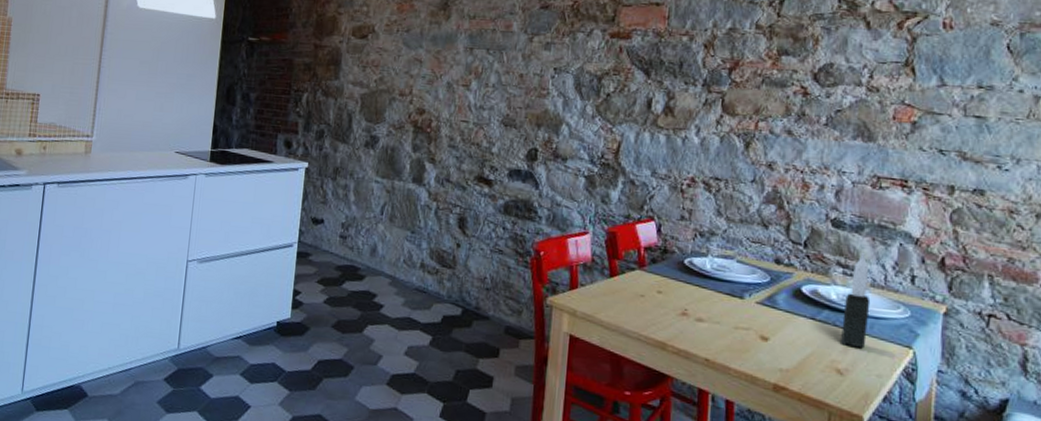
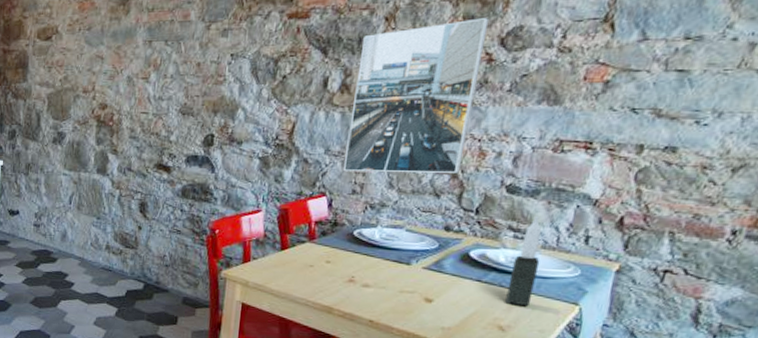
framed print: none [670,52,802,204] -> present [343,18,490,173]

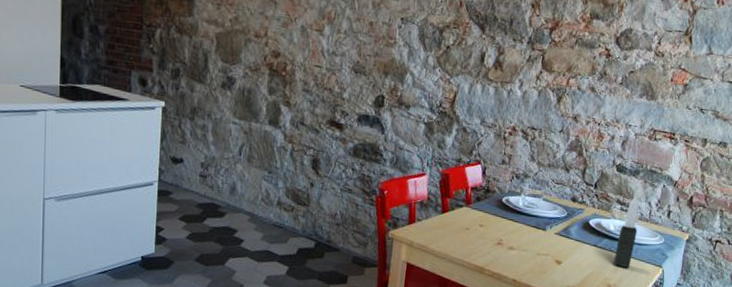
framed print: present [343,18,490,173] -> none [495,17,609,152]

